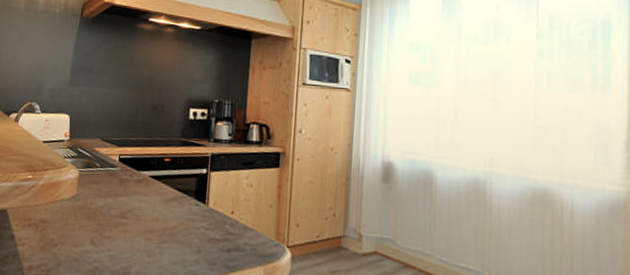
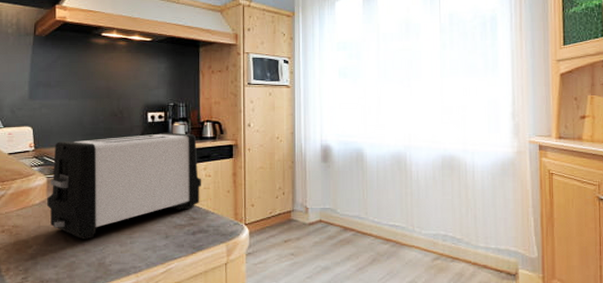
toaster: none [76,132,242,244] -> present [47,132,201,240]

